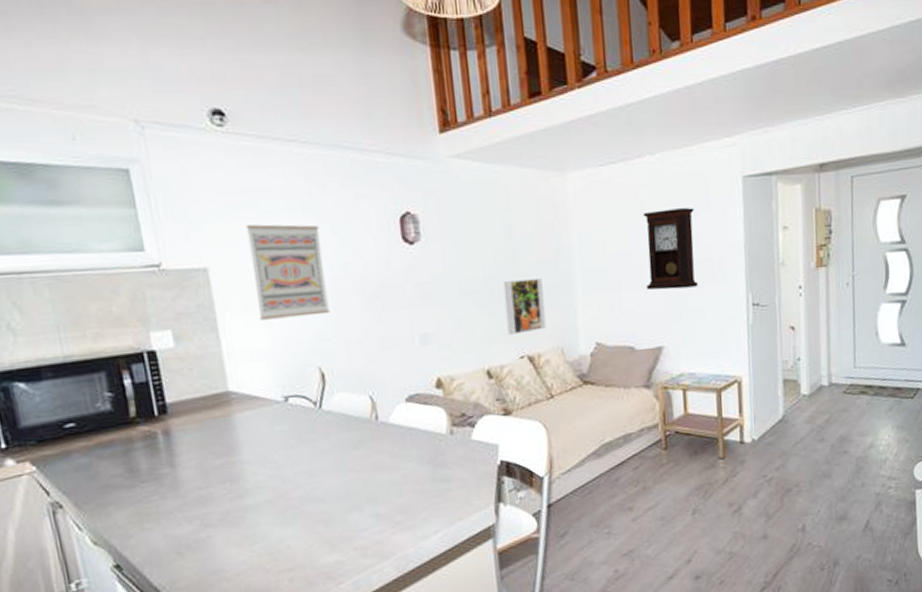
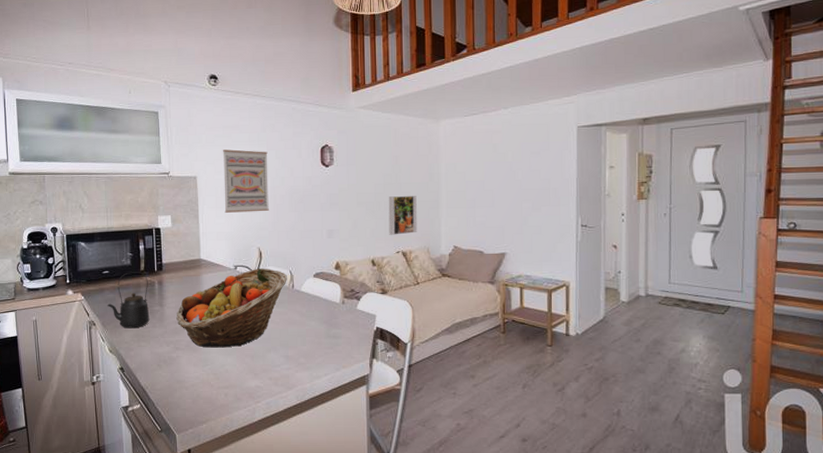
kettle: none [80,419,156,507] -> present [107,272,150,329]
fruit basket: none [198,395,367,519] -> present [176,268,287,348]
pendulum clock: present [642,208,698,290] -> none [495,149,537,210]

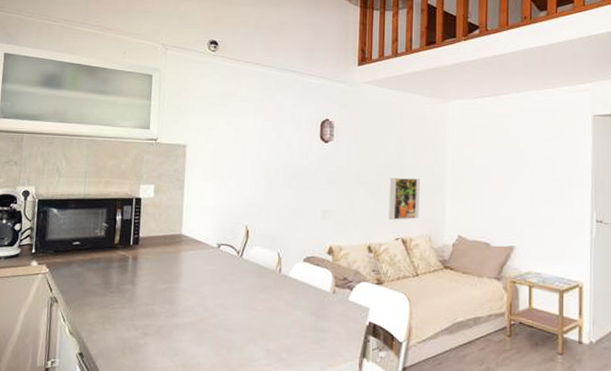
kettle: present [107,272,150,329] -> none [73,244,122,308]
fruit basket: present [176,268,287,348] -> none [148,248,275,336]
wall art: present [223,149,269,213] -> none [212,118,264,187]

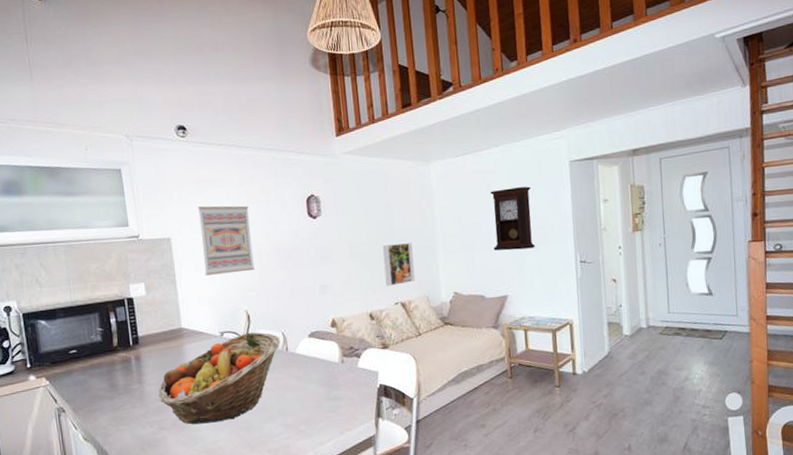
fruit basket: none [148,248,275,336] -> present [158,332,280,424]
wall art: none [212,118,264,187] -> present [198,205,255,276]
pendulum clock: none [504,135,549,200] -> present [490,186,535,251]

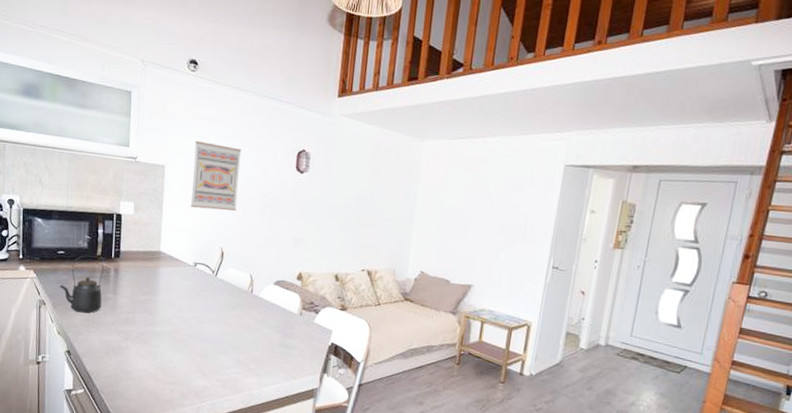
kettle: none [78,348,129,412] -> present [59,255,104,313]
fruit basket: present [158,332,280,424] -> none [129,268,247,345]
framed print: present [382,243,415,286] -> none [356,212,390,253]
pendulum clock: present [490,186,535,251] -> none [468,180,519,245]

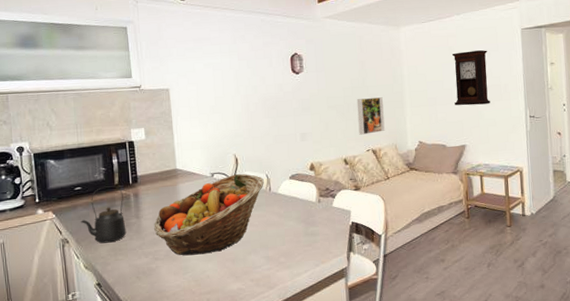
fruit basket: none [129,268,247,345] -> present [154,173,264,256]
wall art: present [190,141,242,211] -> none [195,61,243,123]
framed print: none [356,212,390,253] -> present [356,97,385,135]
pendulum clock: none [468,180,519,245] -> present [451,50,490,106]

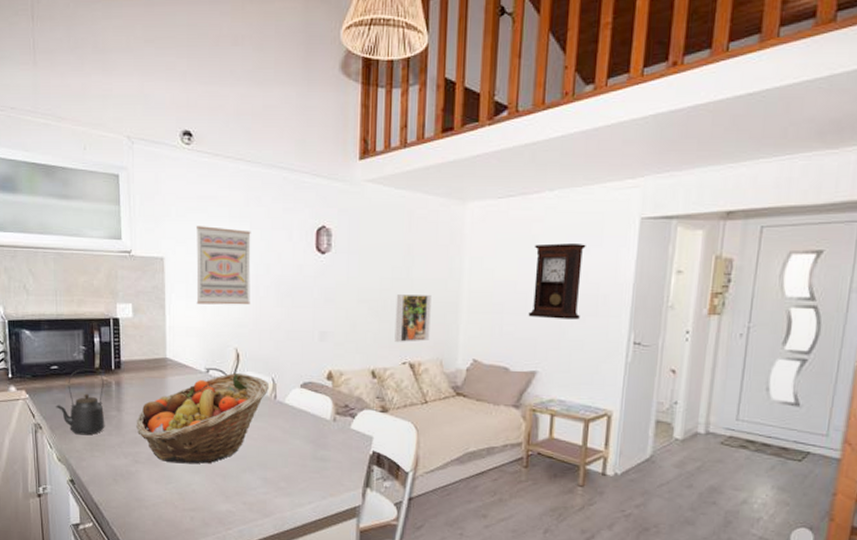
wall art: none [195,61,243,123] -> present [196,226,251,305]

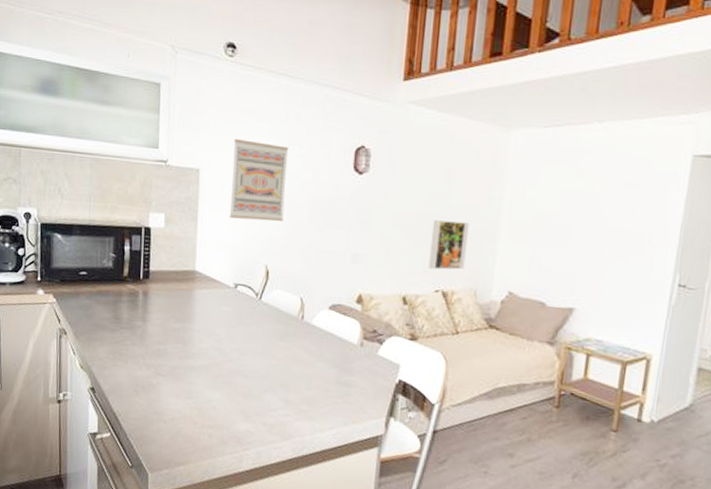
kettle: present [56,368,105,435] -> none [82,276,131,344]
fruit basket: present [136,372,269,464] -> none [160,289,297,381]
pendulum clock: present [528,243,586,320] -> none [569,176,634,257]

